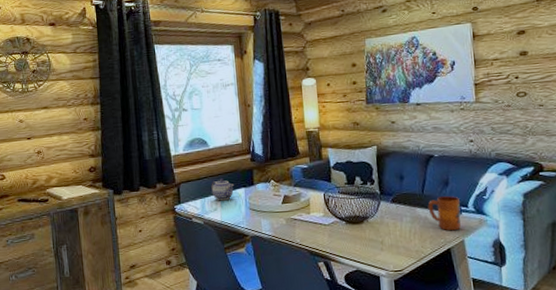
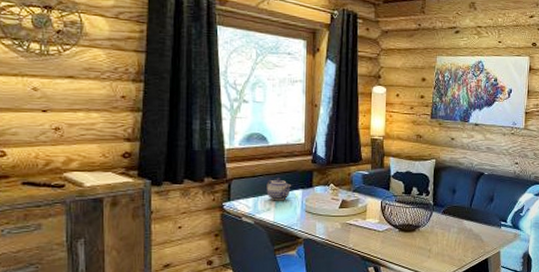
mug: present [428,196,461,231] -> none [473,211,501,243]

